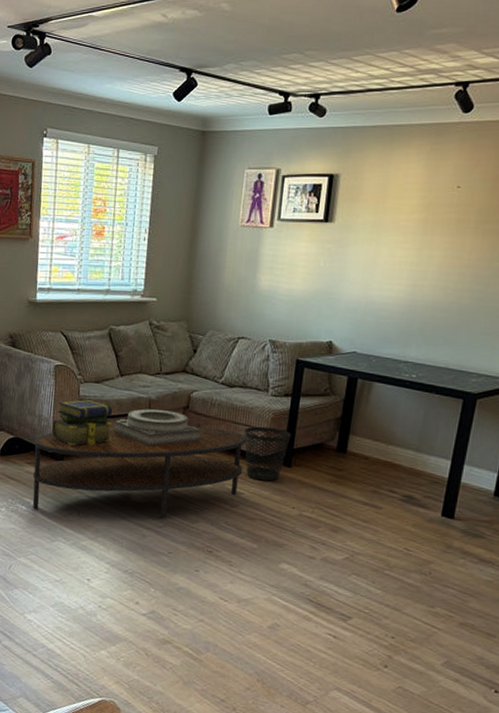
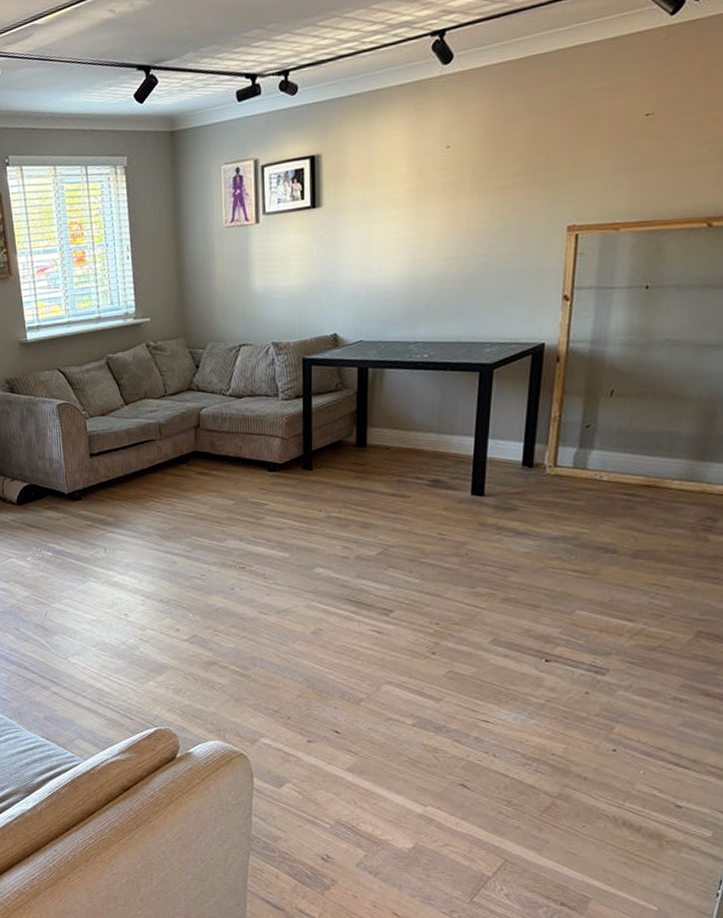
coffee table: present [32,426,246,519] -> none [49,442,264,554]
stack of books: present [52,400,113,446] -> none [64,434,127,484]
decorative bowl: present [113,409,200,447] -> none [127,432,215,473]
wastebasket: present [244,426,291,482] -> none [259,432,308,489]

